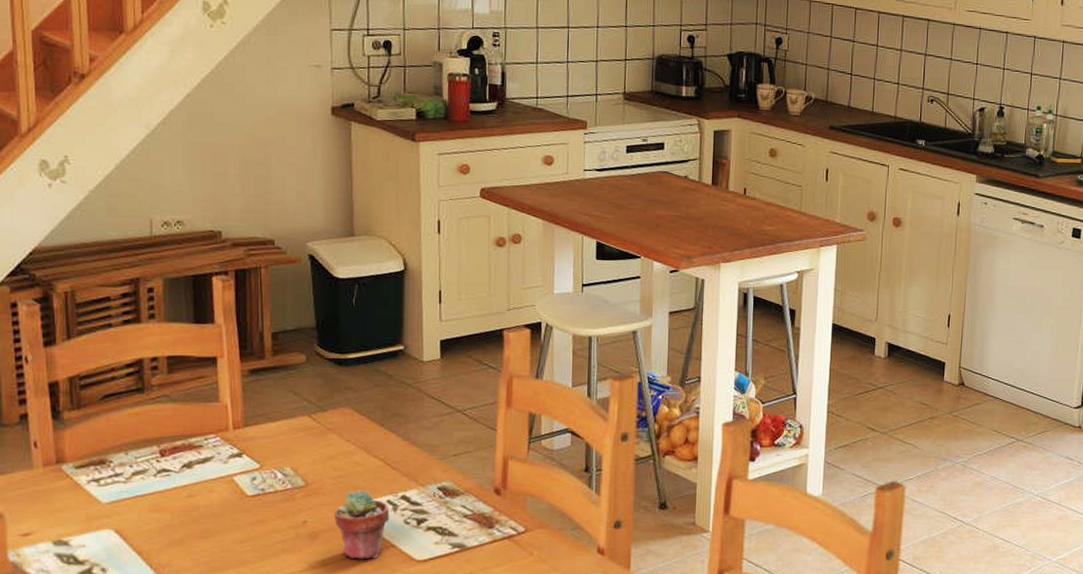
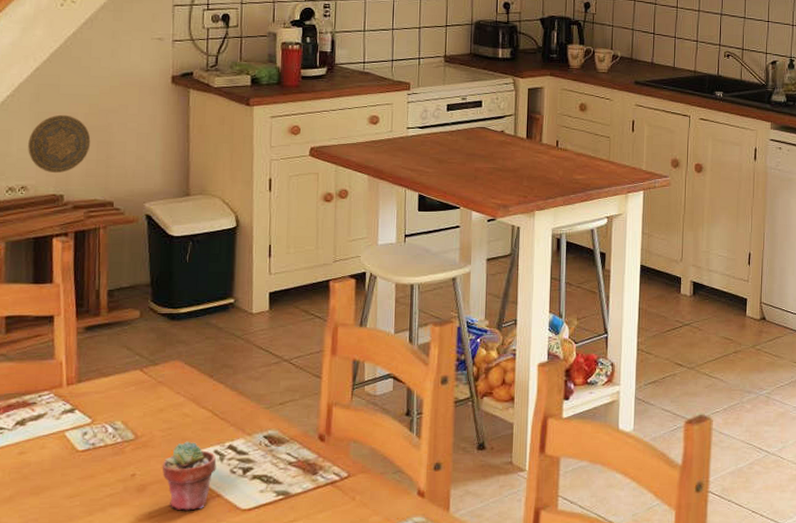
decorative plate: none [182,145,248,208] -> present [28,114,91,174]

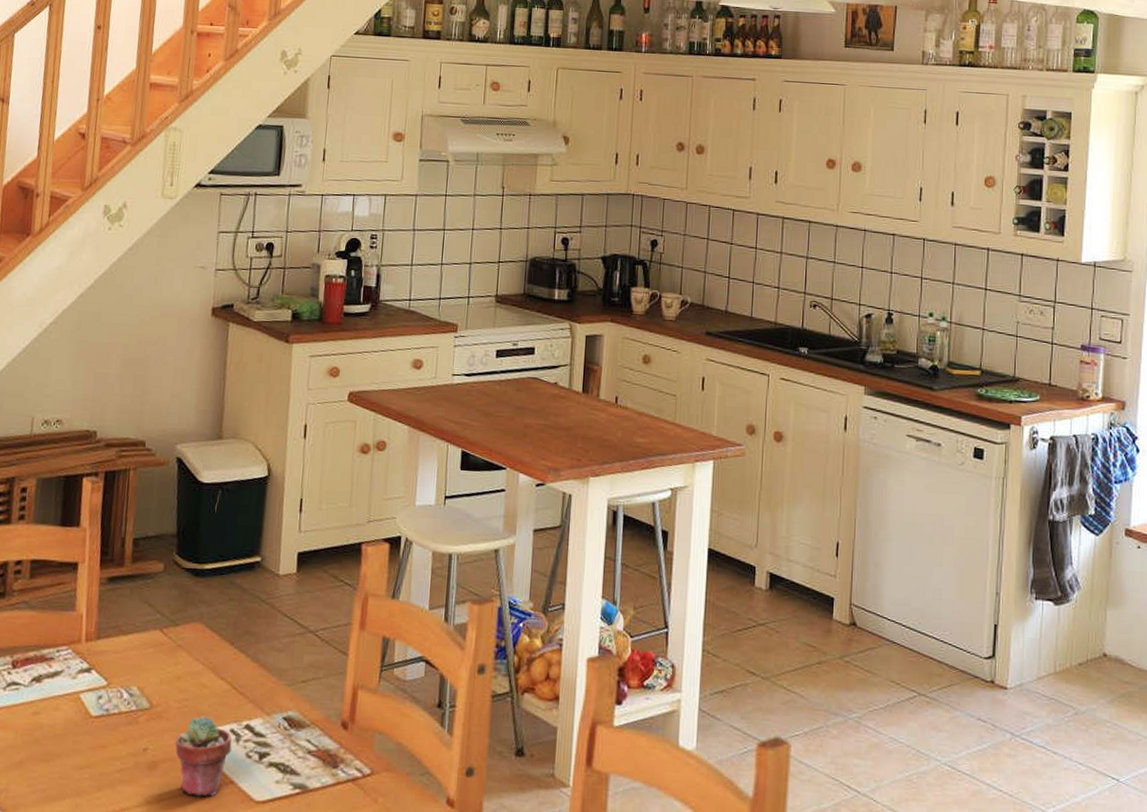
decorative plate: present [28,114,91,174] -> none [66,344,128,408]

